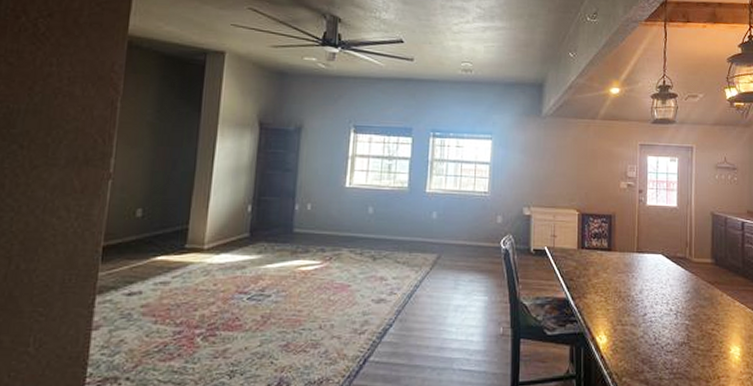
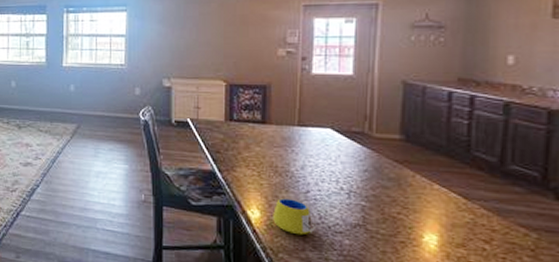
mug: none [618,322,651,358] -> present [273,198,315,235]

